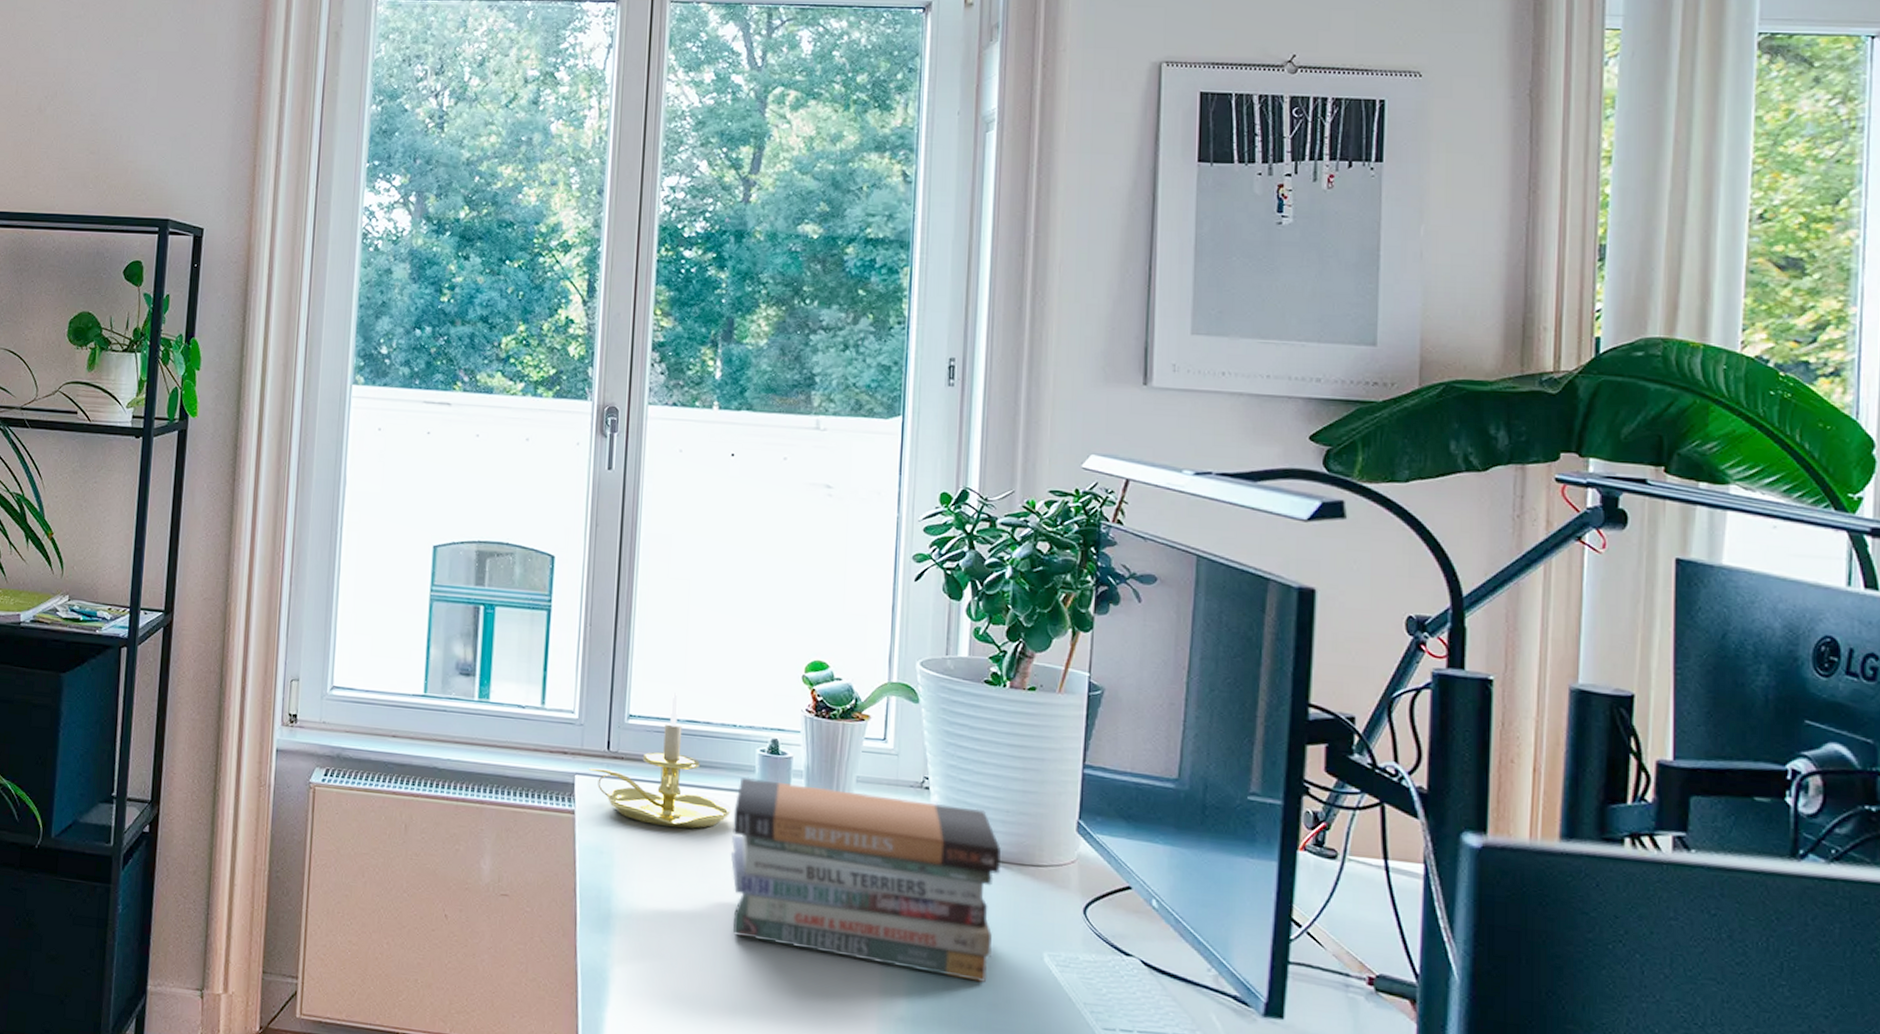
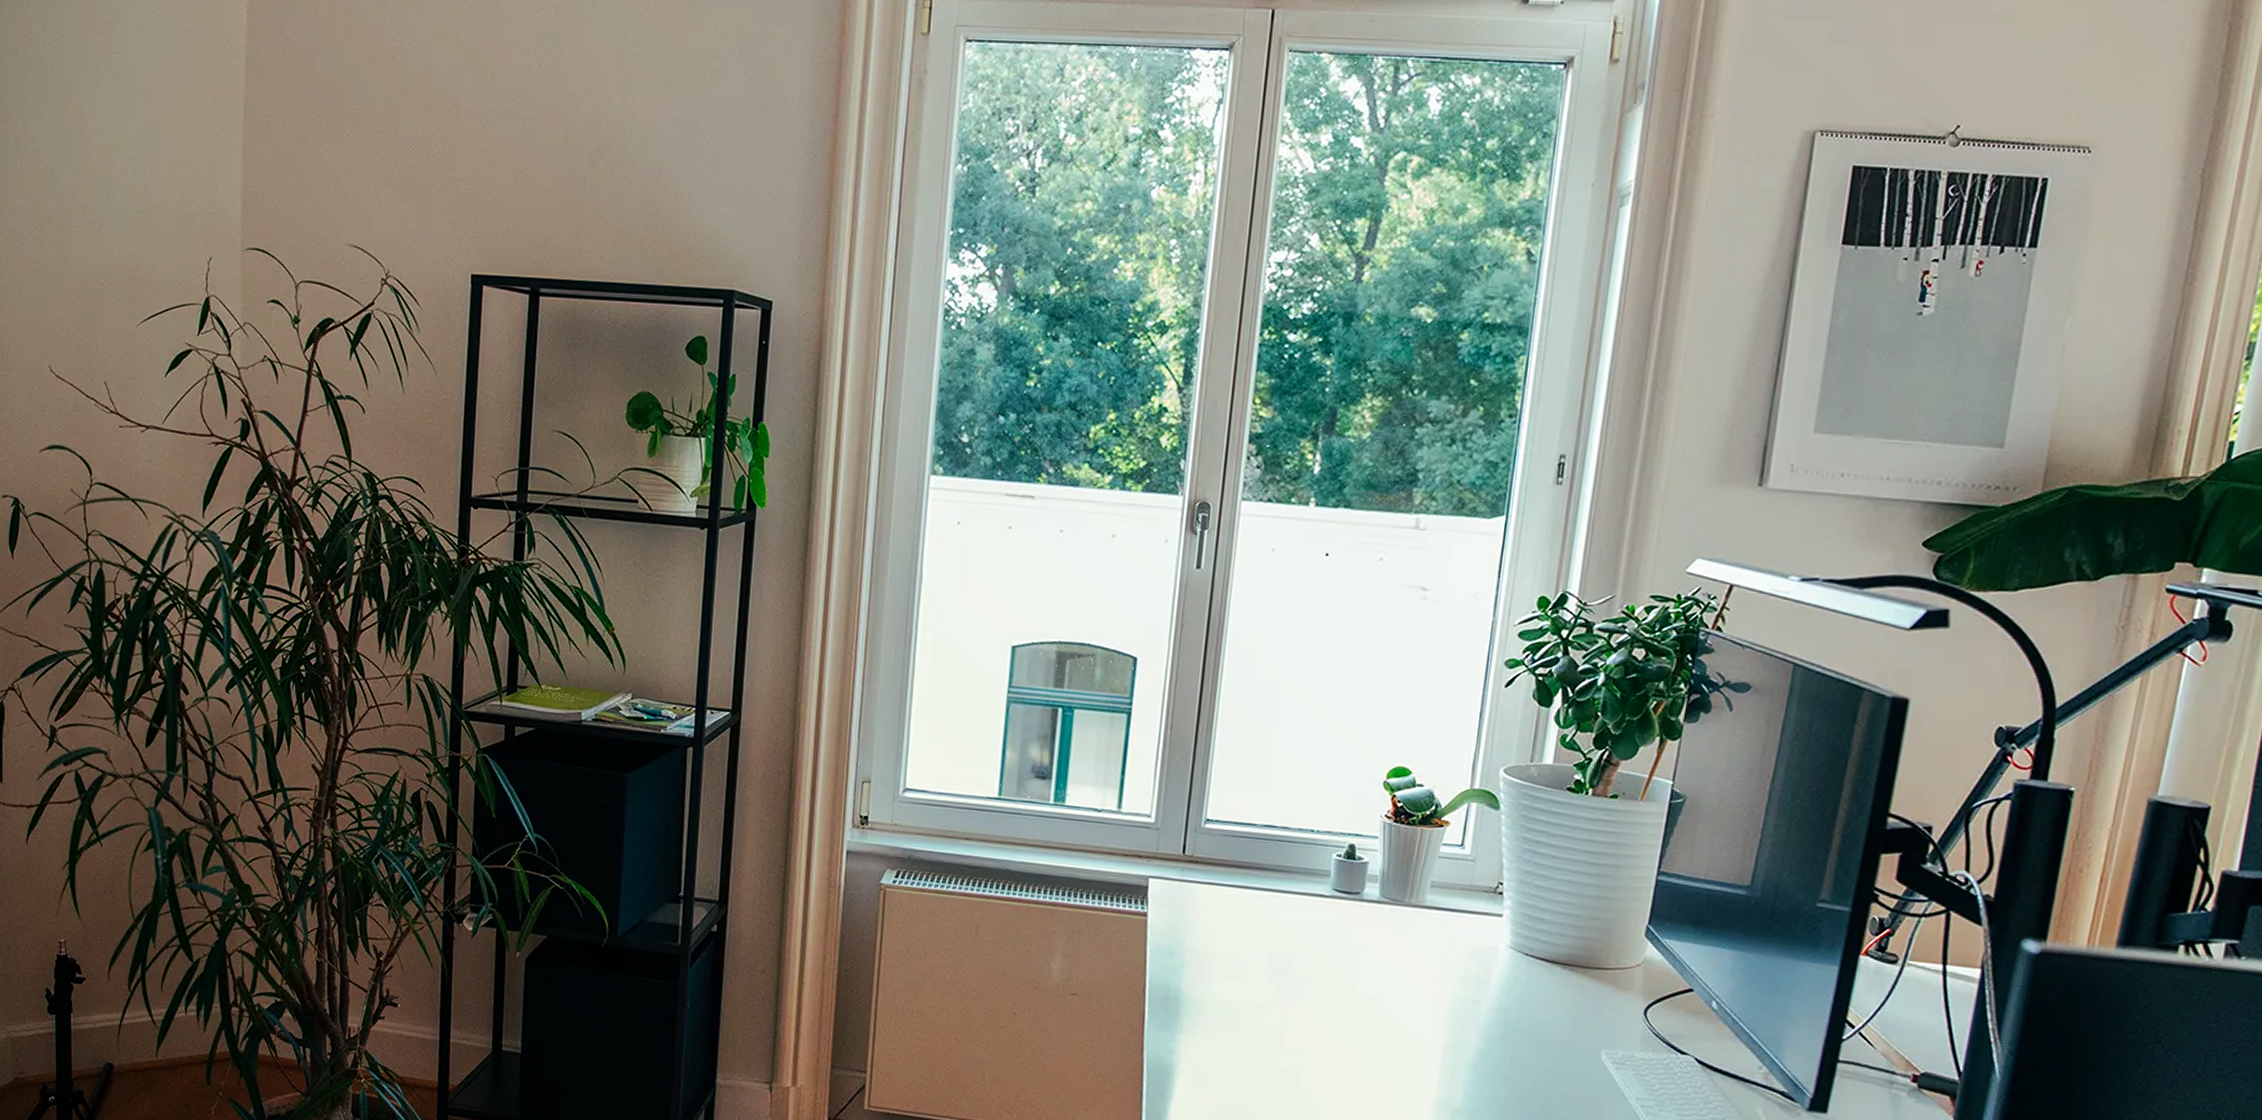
candle holder: present [589,692,732,829] -> none [1163,797,1305,931]
book stack: present [730,777,1001,983] -> none [1298,881,1569,1079]

